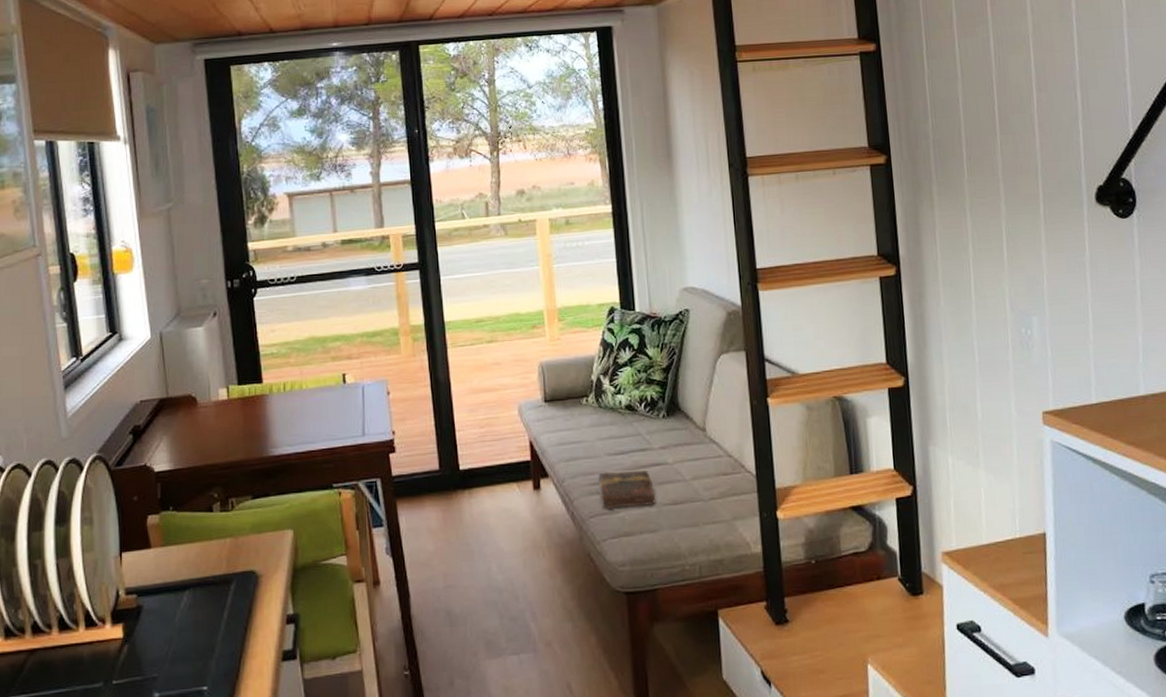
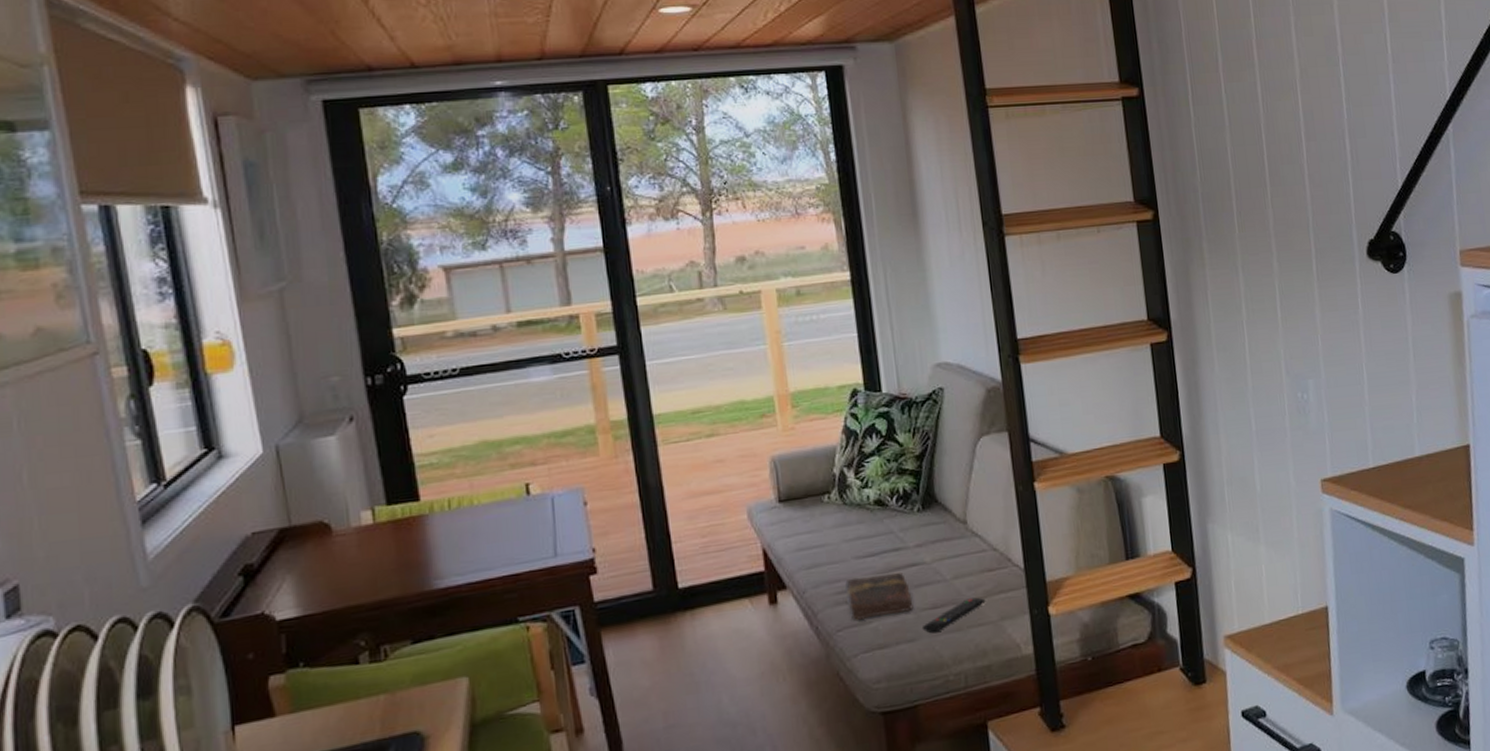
remote control: none [664,497,720,527] -> present [923,597,986,633]

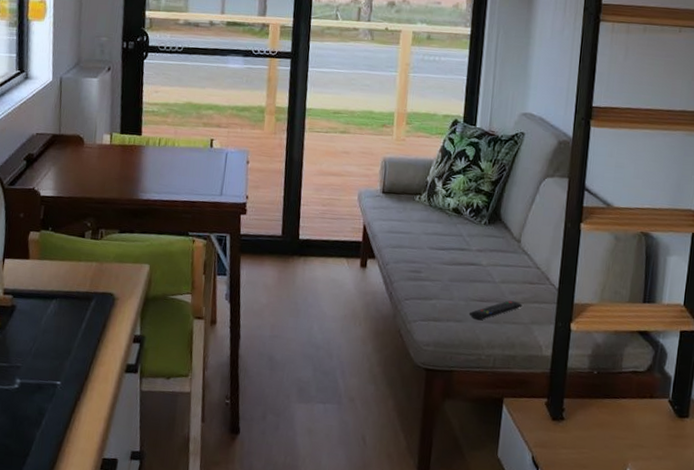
book: present [844,571,914,620] -> none [416,262,466,299]

